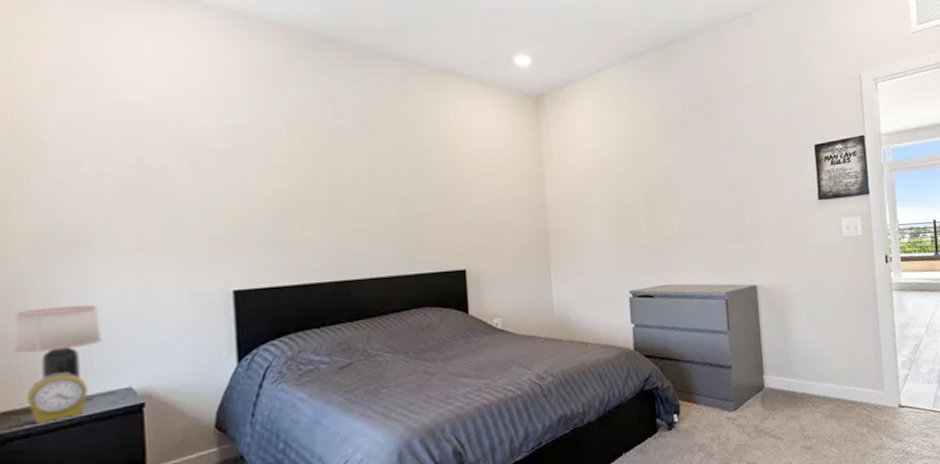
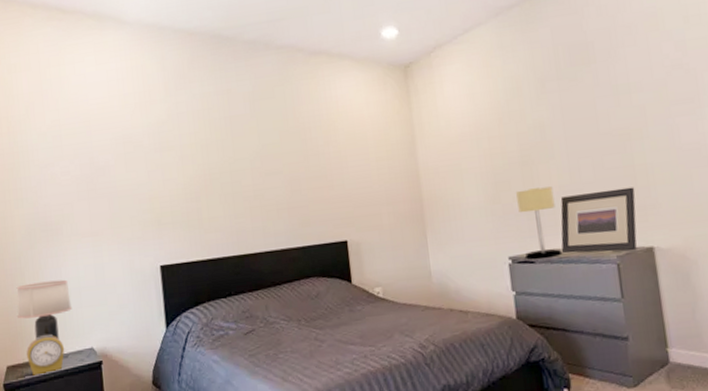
table lamp: none [640,226,679,294] -> present [516,186,563,259]
picture frame: none [678,231,744,289] -> present [560,187,637,254]

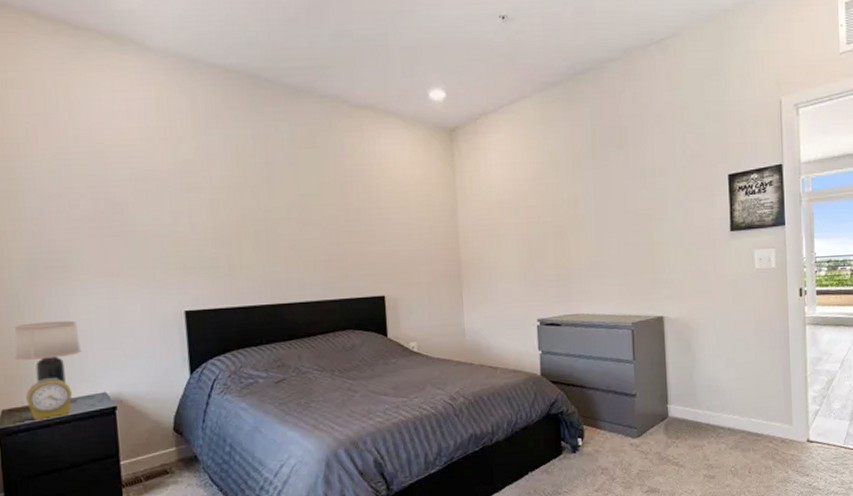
table lamp: present [516,186,563,259] -> none [548,257,586,322]
picture frame: present [560,187,637,254] -> none [584,262,652,319]

